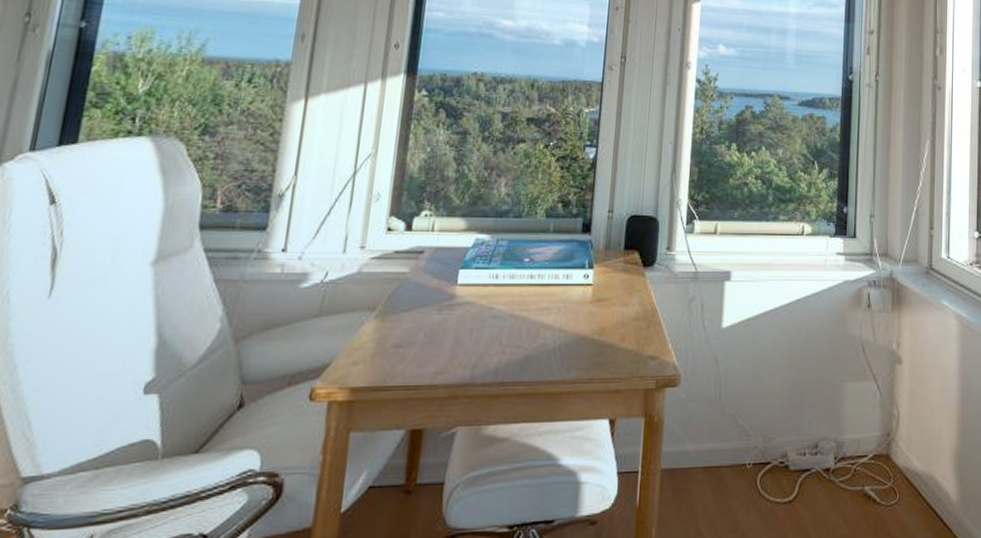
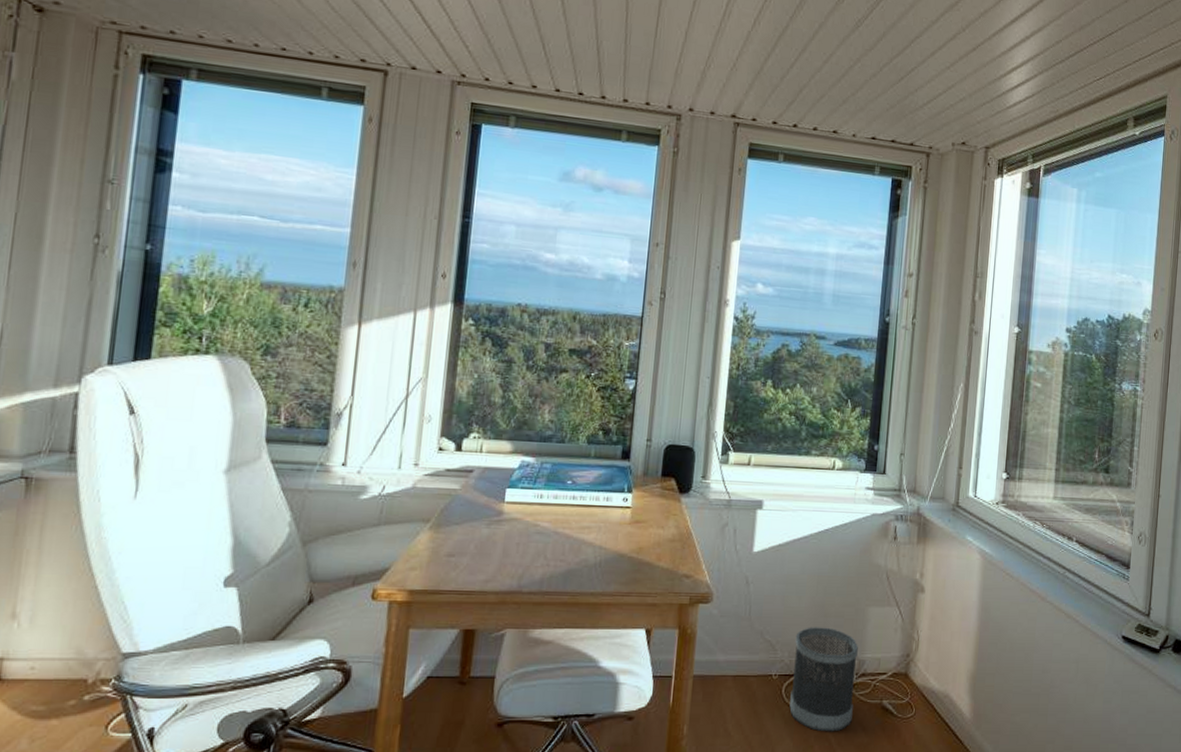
wastebasket: none [765,407,836,526] -> present [789,627,858,732]

